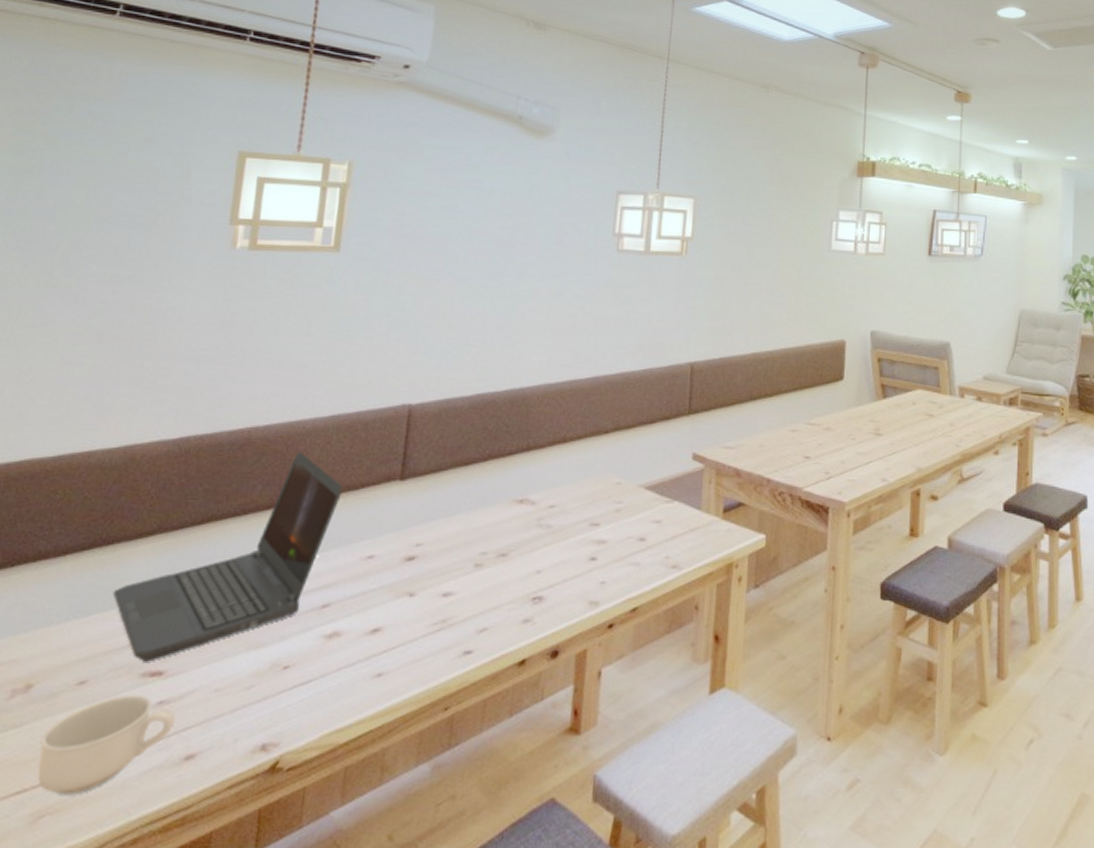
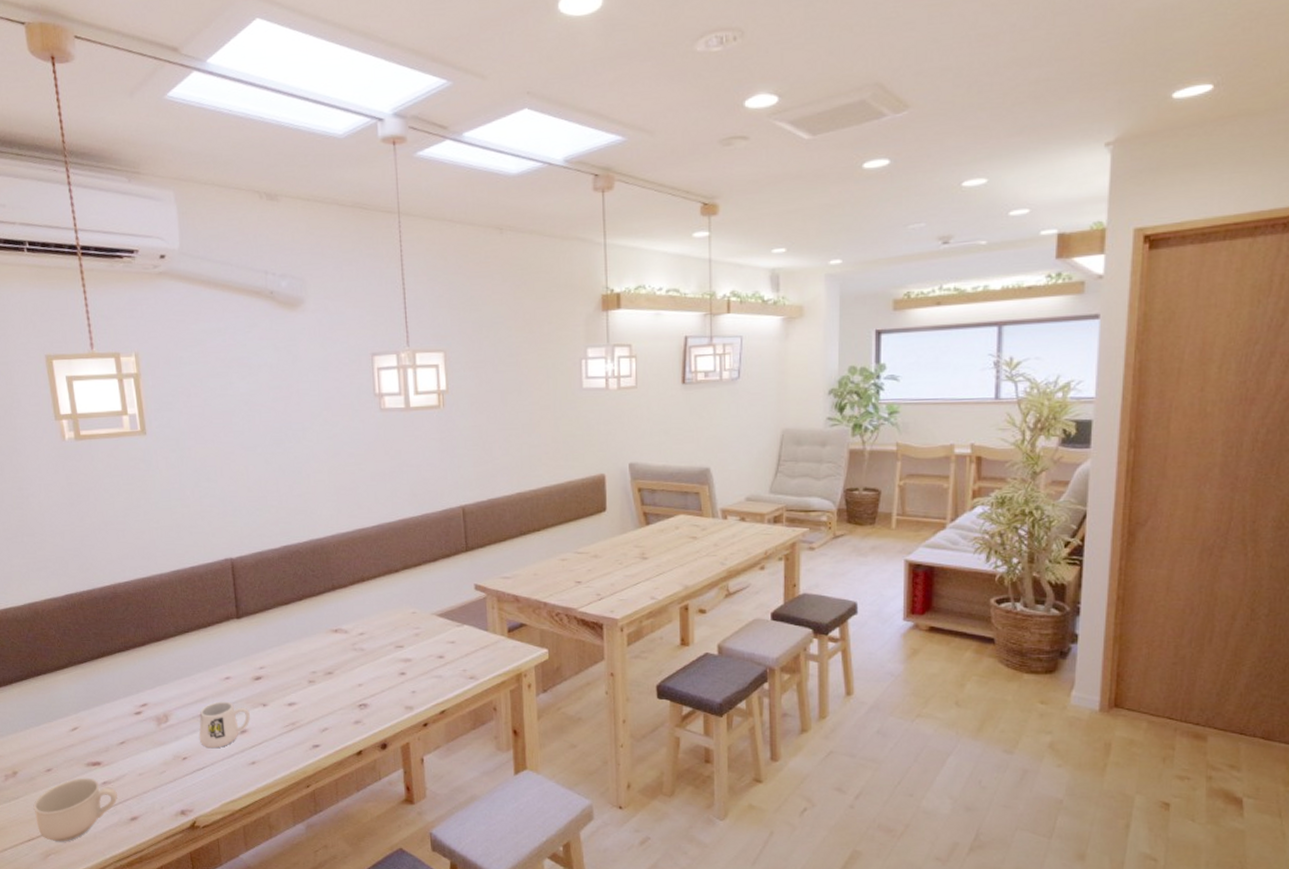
laptop computer: present [112,451,343,662] -> none [51,600,195,756]
mug: none [312,588,390,654] -> present [199,701,250,749]

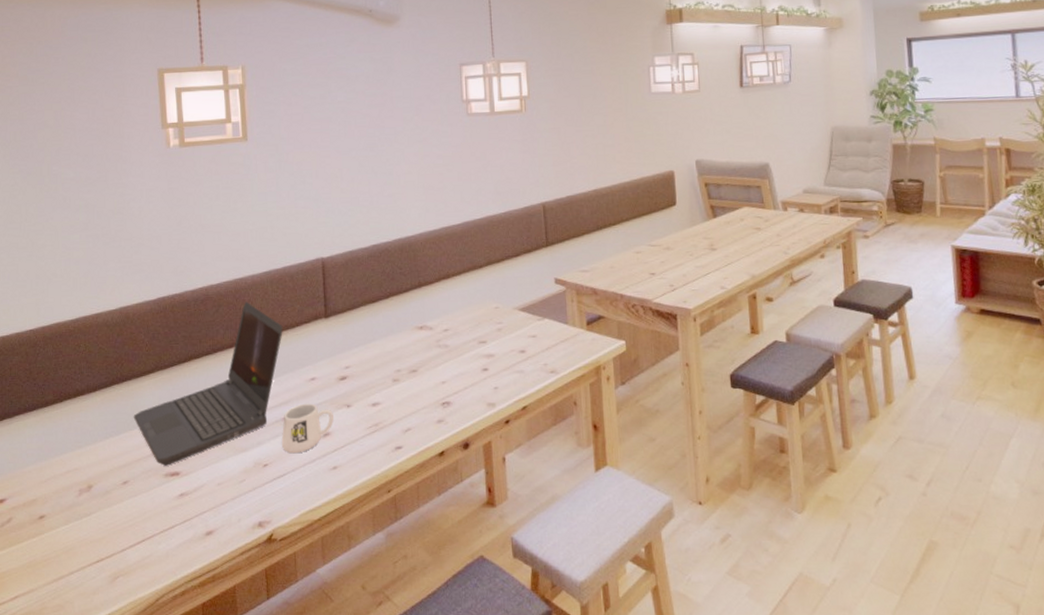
teacup: present [33,778,118,842] -> none [106,490,194,562]
laptop computer: none [51,600,195,756] -> present [133,301,283,466]

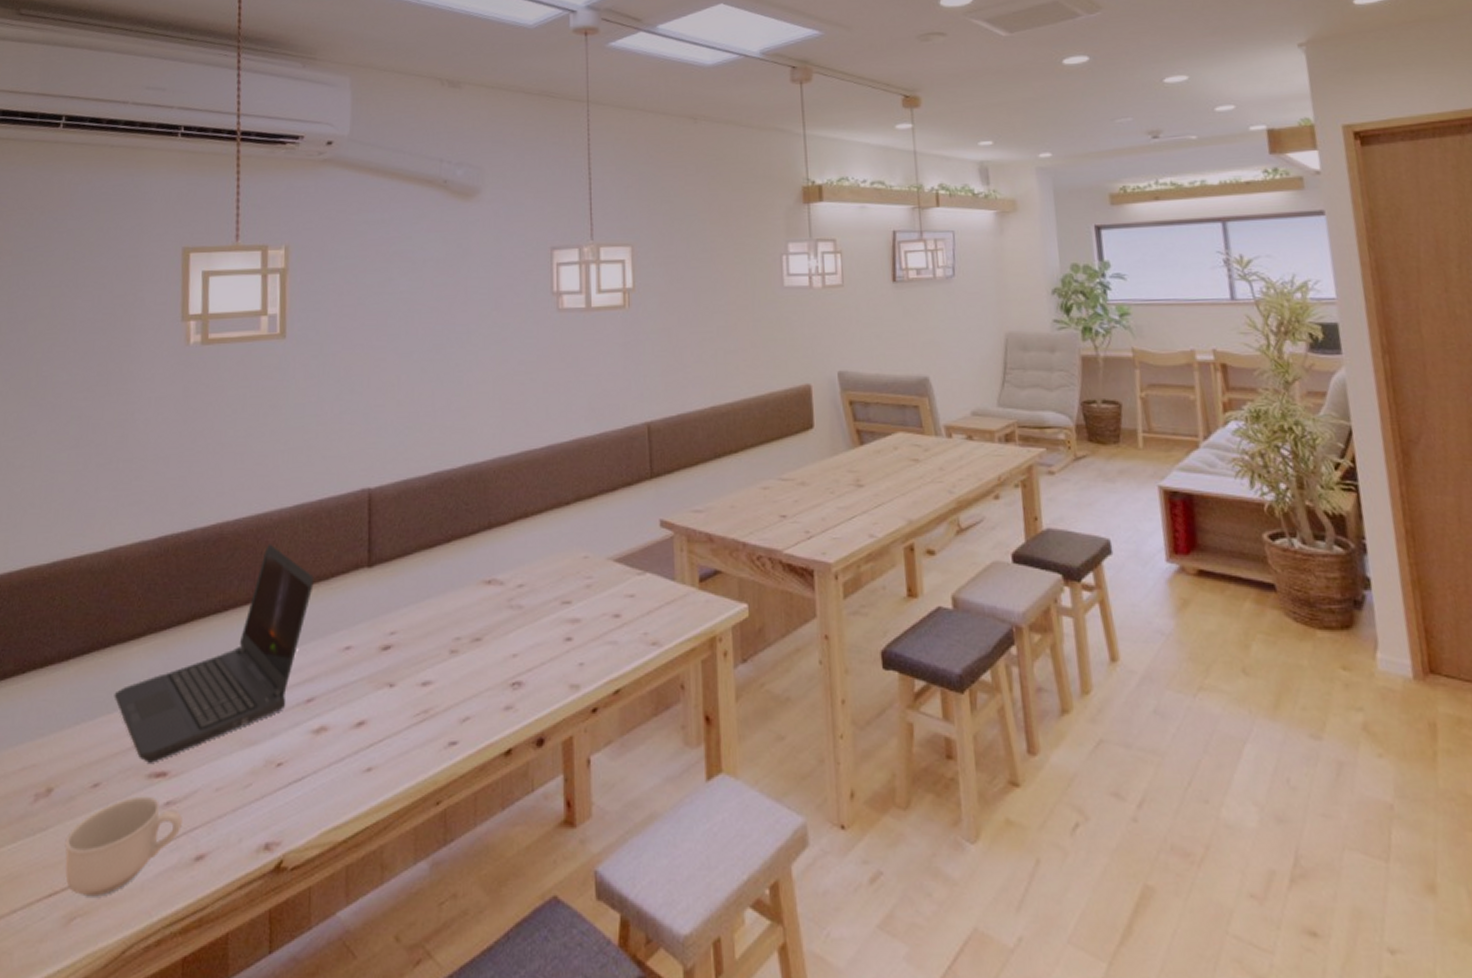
teacup: none [106,490,194,562] -> present [65,796,182,897]
mug: present [281,403,334,454] -> none [301,680,371,749]

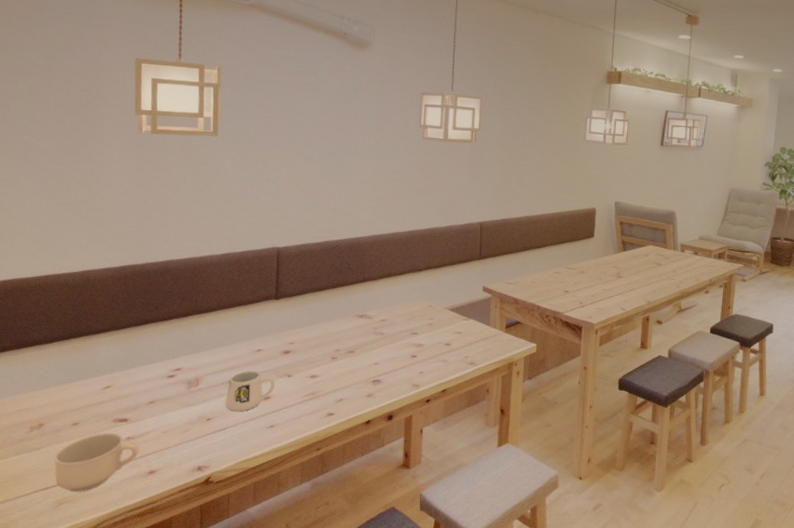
laptop computer: present [114,544,314,763] -> none [87,278,236,413]
mug: none [301,680,371,749] -> present [225,370,275,412]

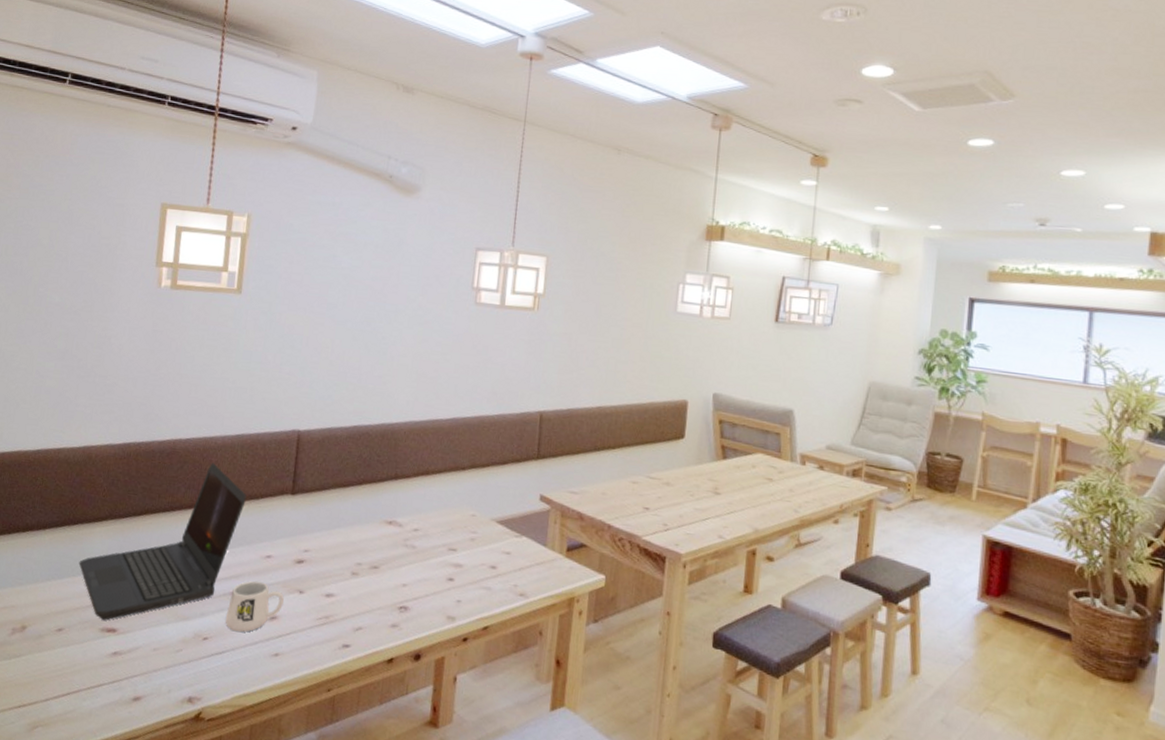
teacup: present [54,432,139,492] -> none [32,643,126,714]
laptop computer: none [87,278,236,413] -> present [79,462,247,620]

